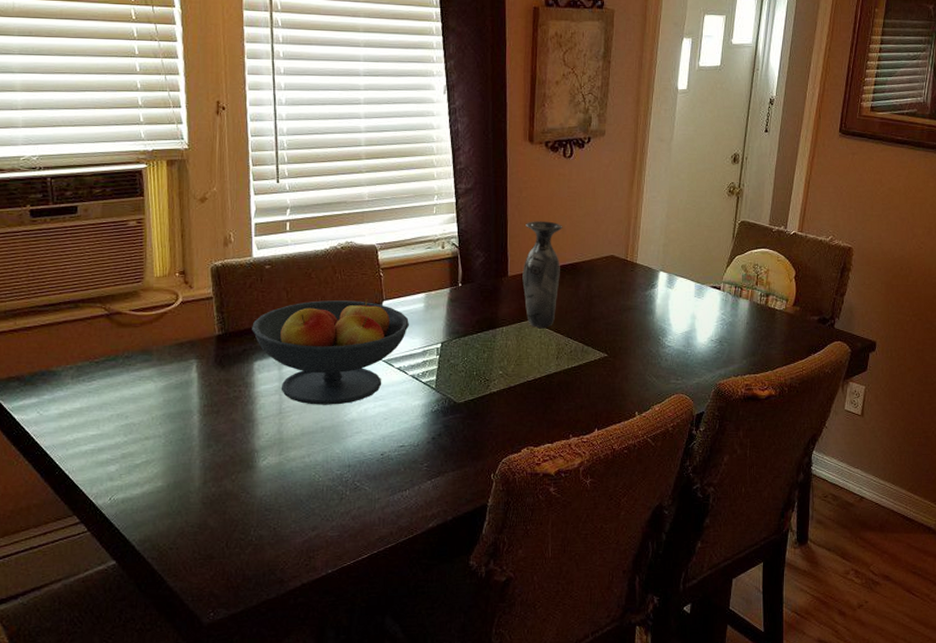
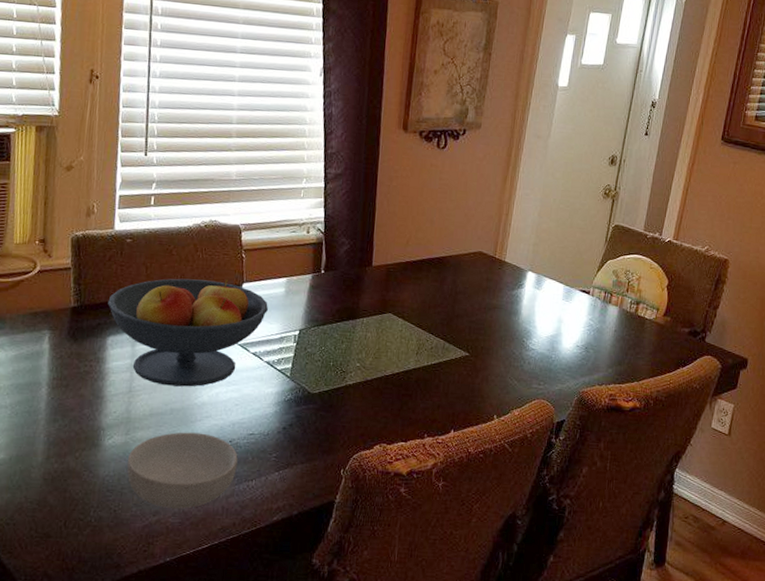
cereal bowl: none [282,448,390,522] -> present [126,432,238,509]
vase: present [522,221,563,328] -> none [386,211,432,322]

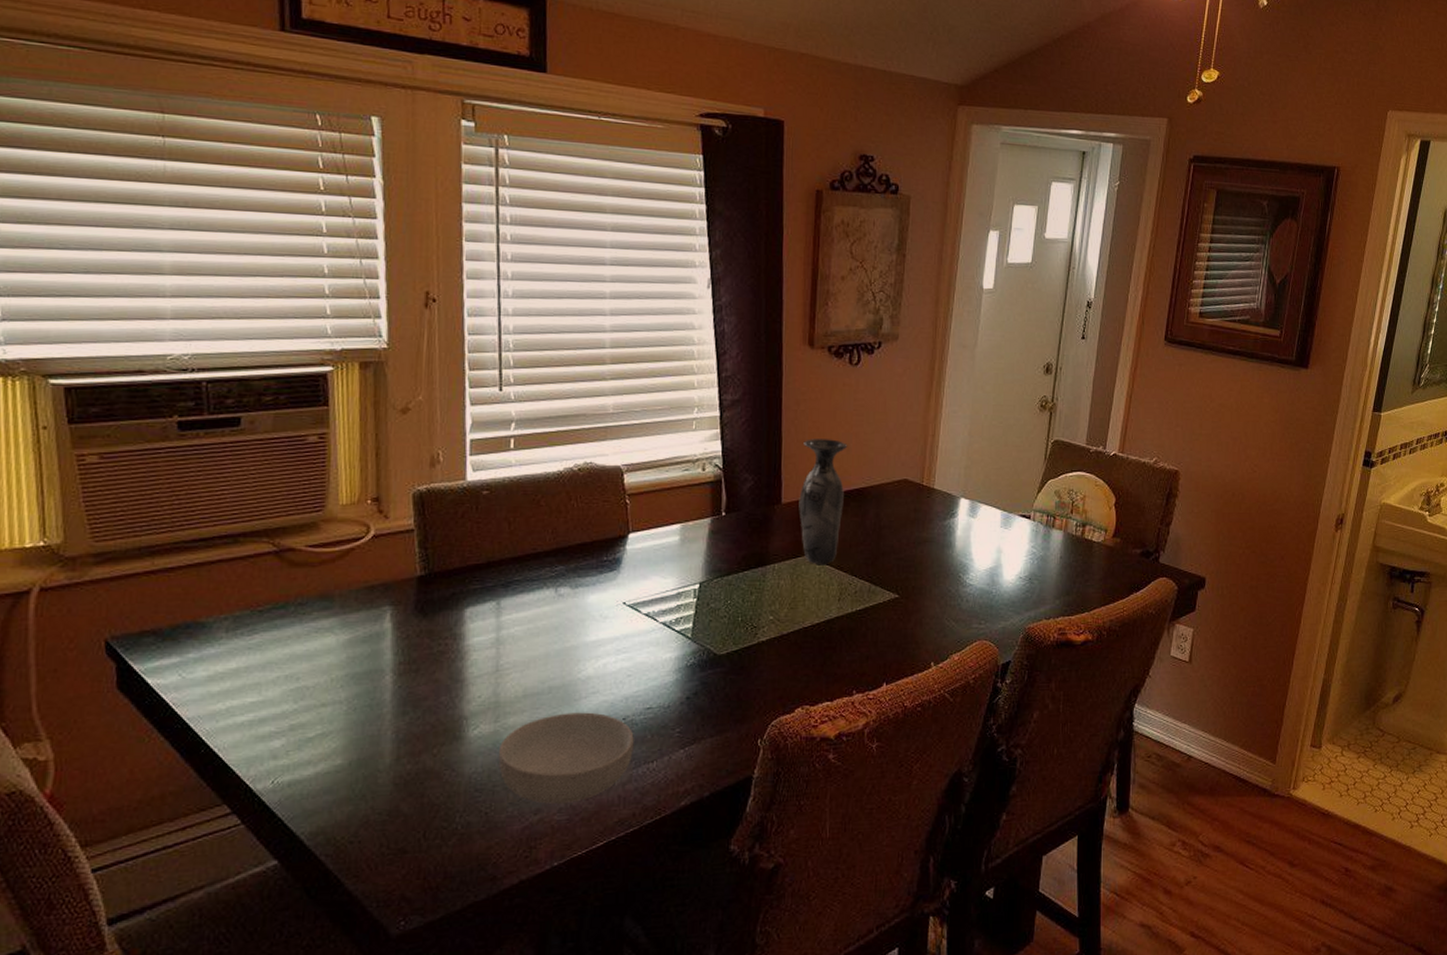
fruit bowl: present [108,278,269,387] -> none [463,530,662,660]
vase: none [386,211,432,322] -> present [799,439,848,564]

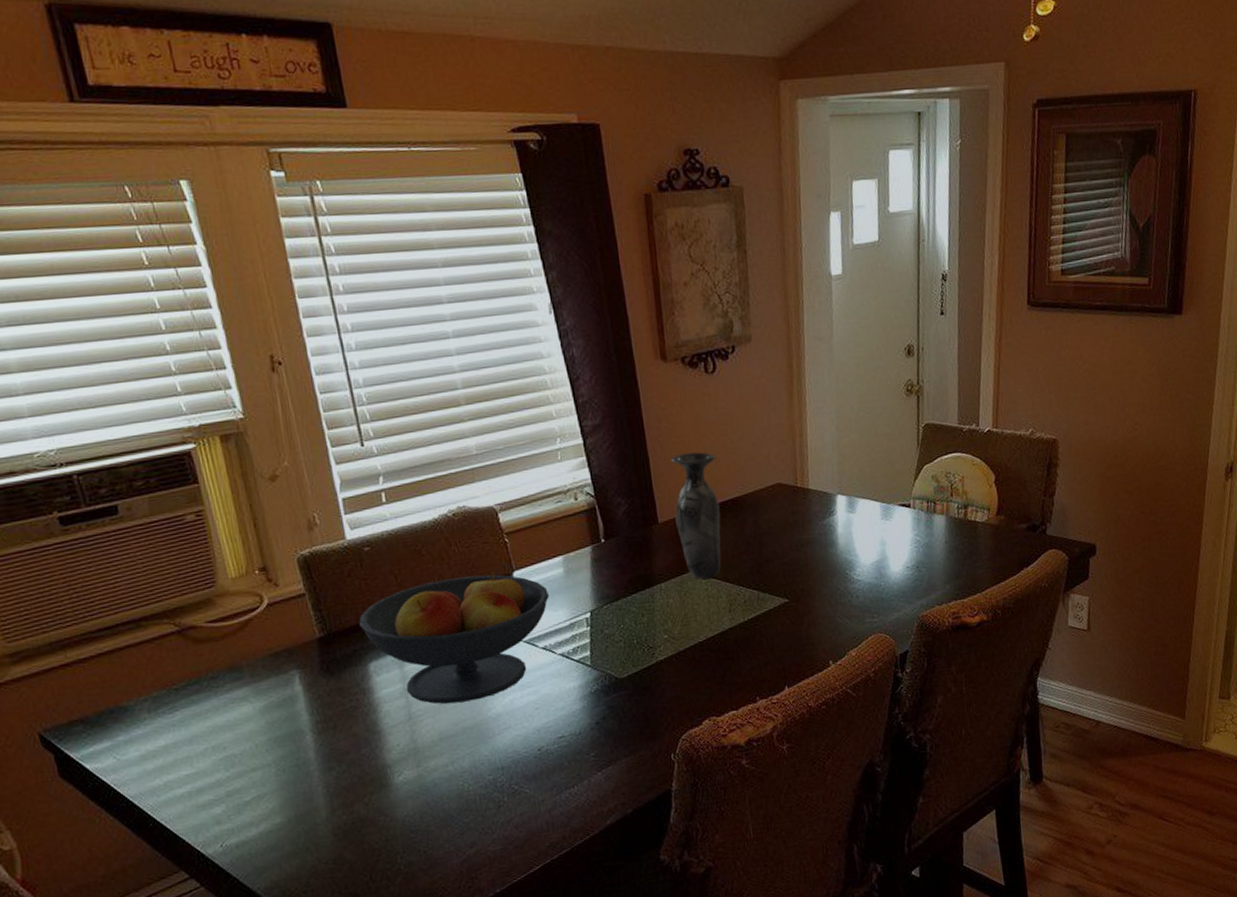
fruit bowl: none [463,530,662,660] -> present [359,571,550,704]
cereal bowl: present [498,712,634,804] -> none [425,747,554,837]

